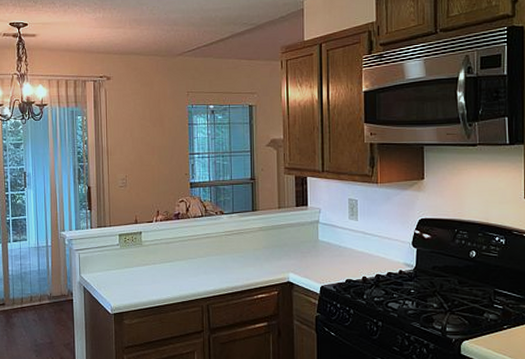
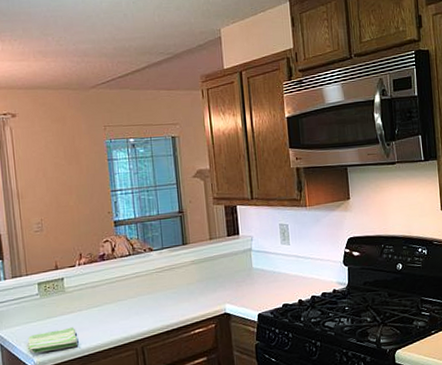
dish towel: none [107,278,150,299] -> present [28,327,78,354]

